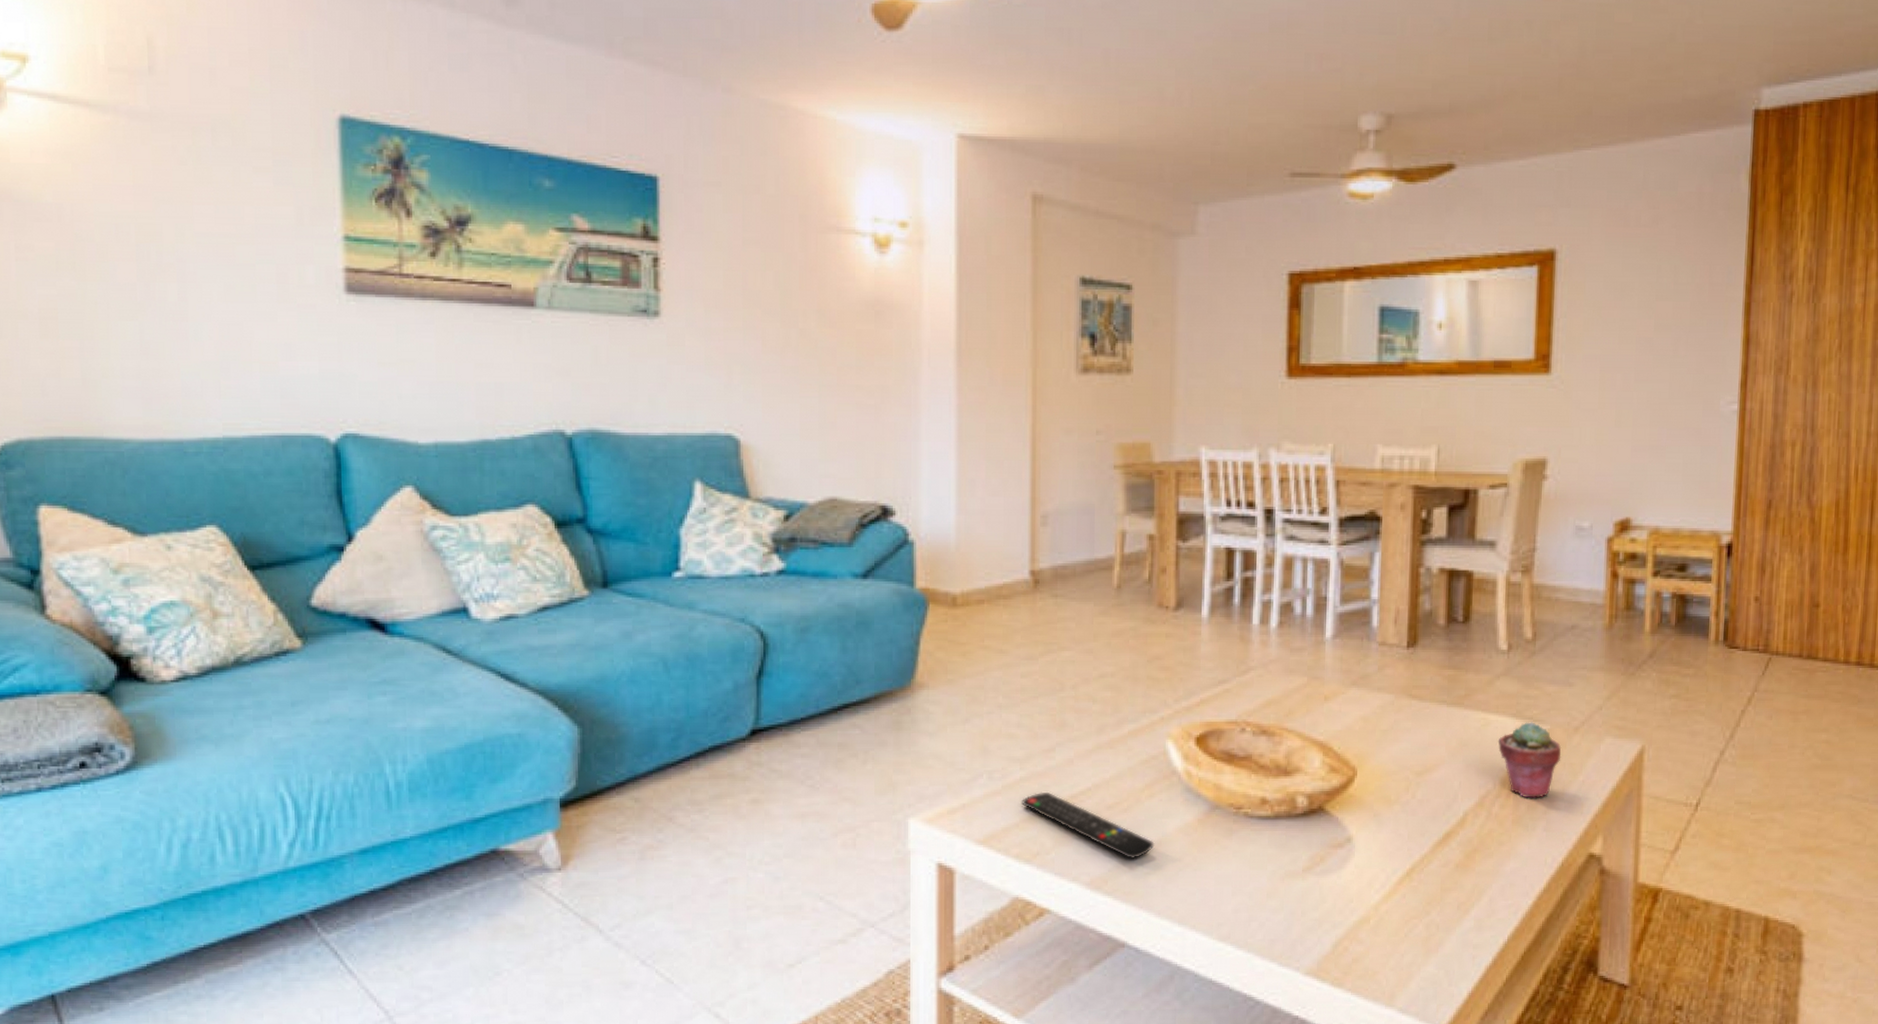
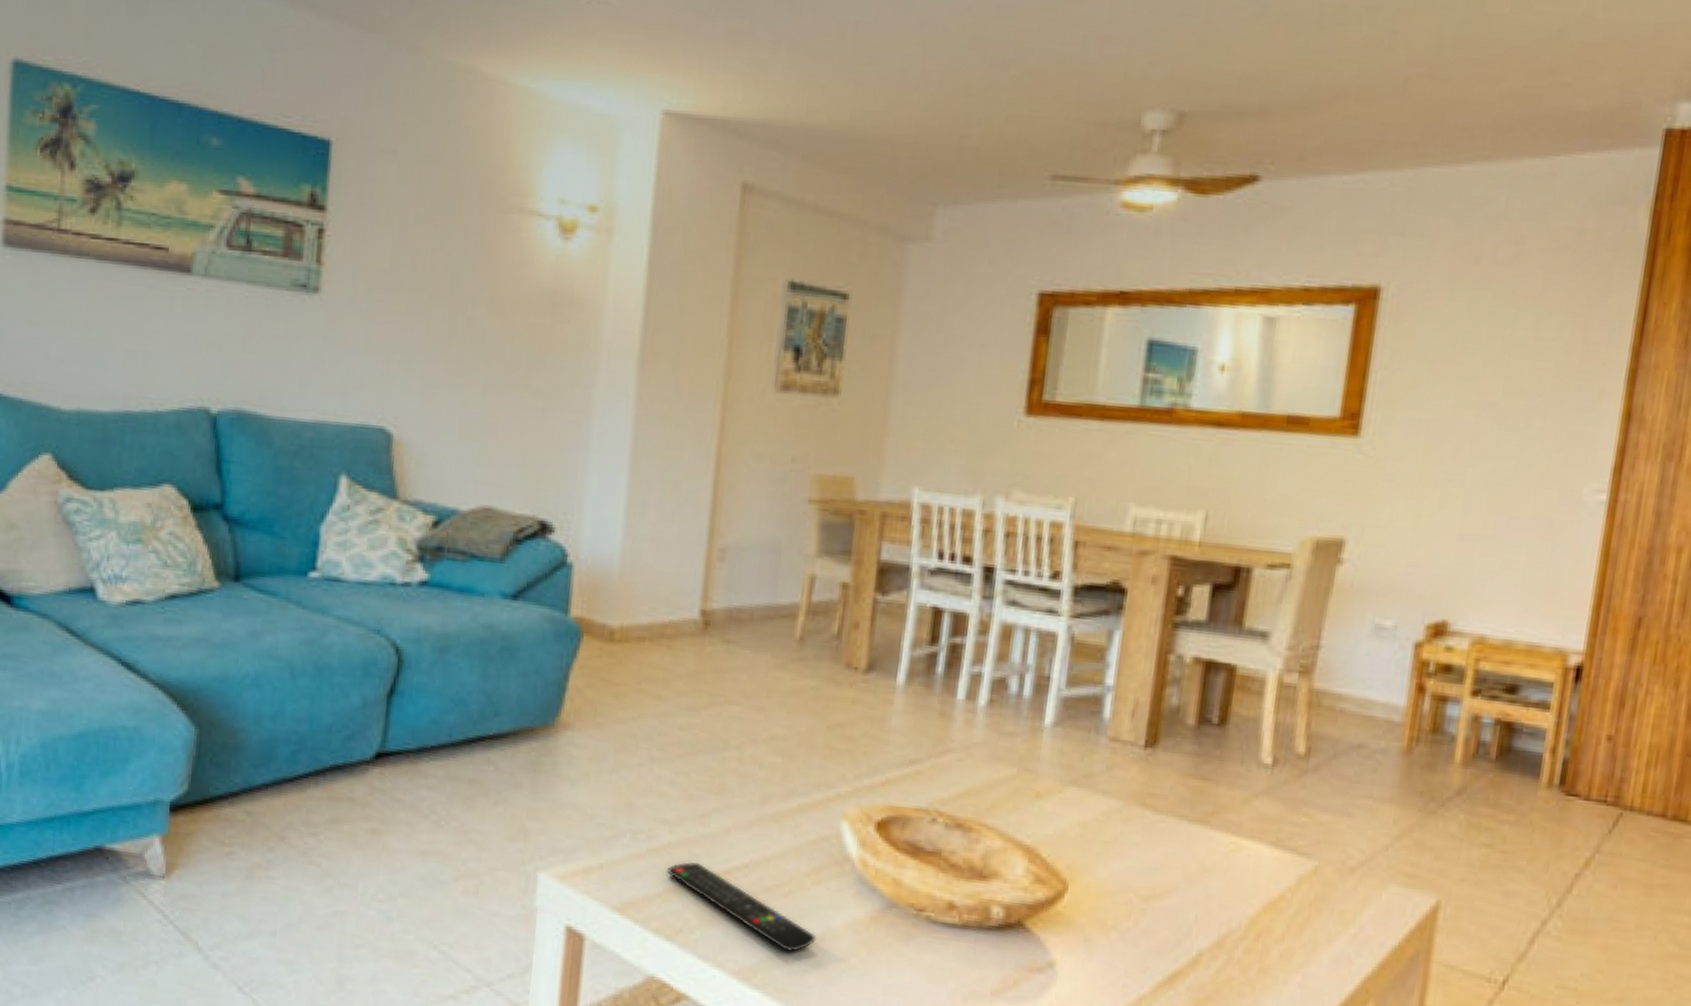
potted succulent: present [1498,722,1562,798] -> none [1249,853,1331,947]

